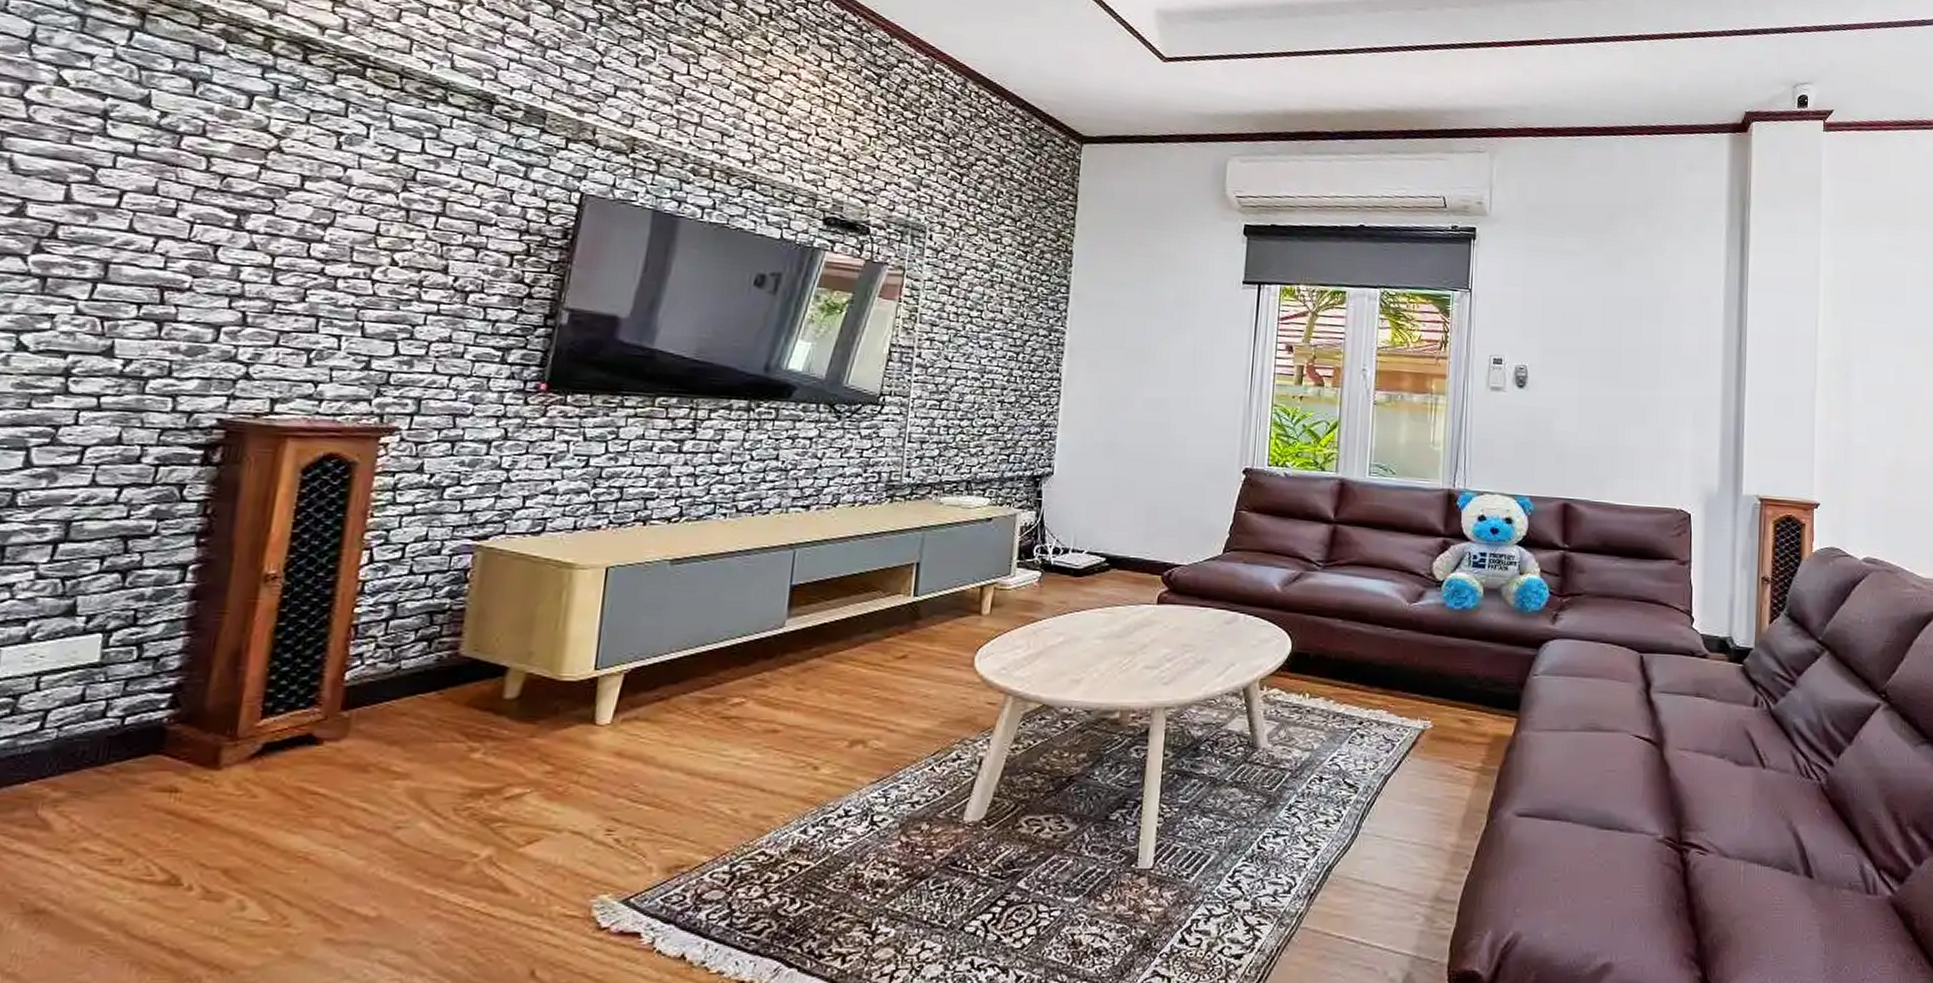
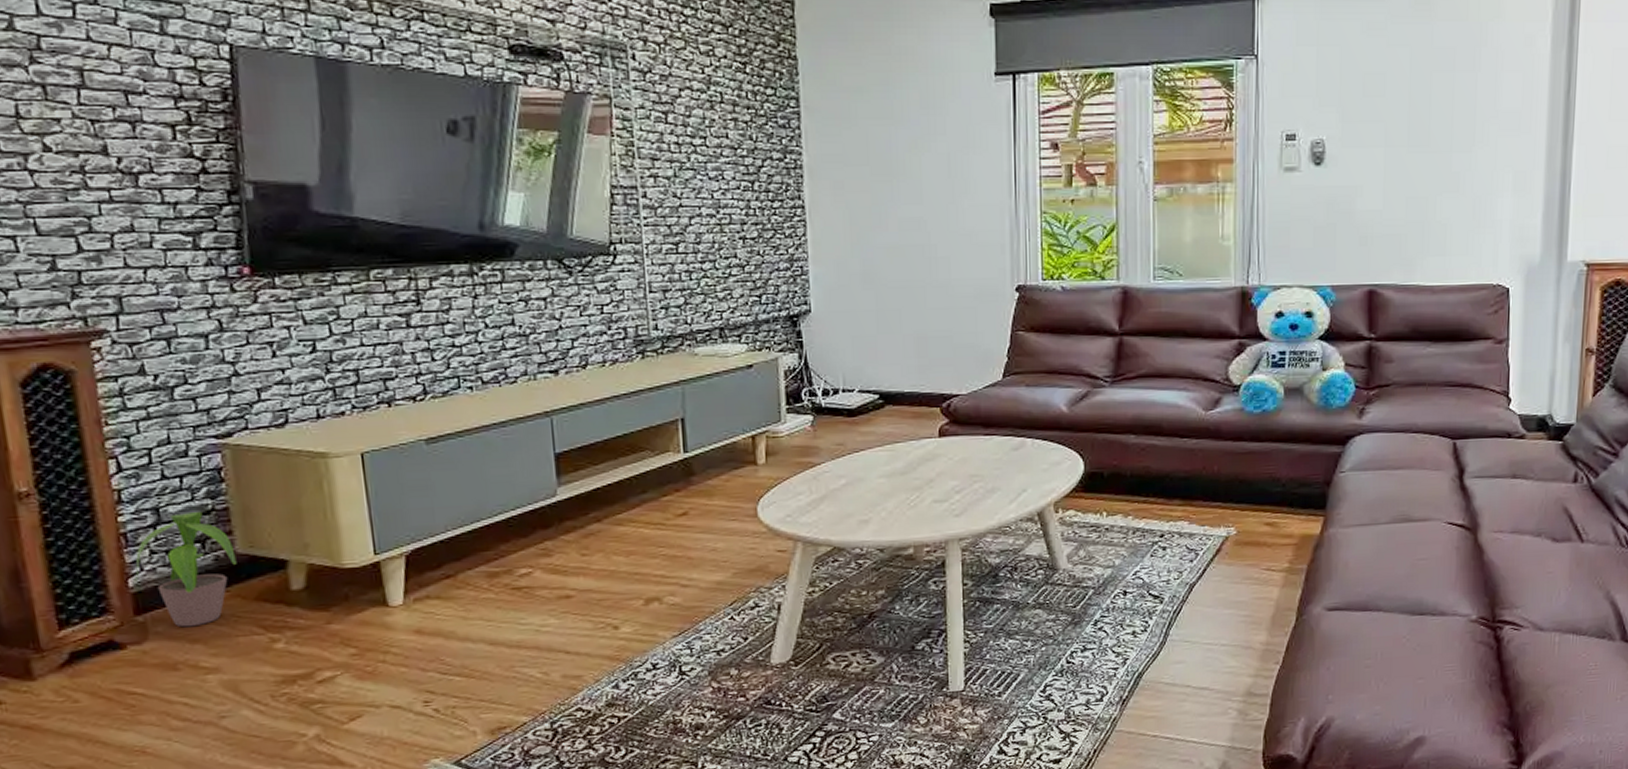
potted plant: none [351,609,459,728] -> present [134,511,237,628]

